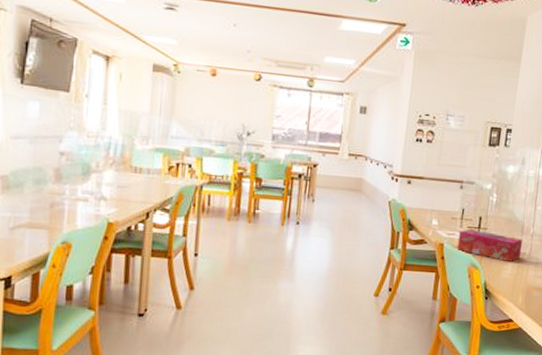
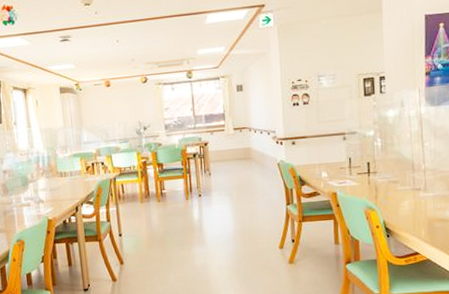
tissue box: present [457,229,523,263] -> none [349,174,416,200]

